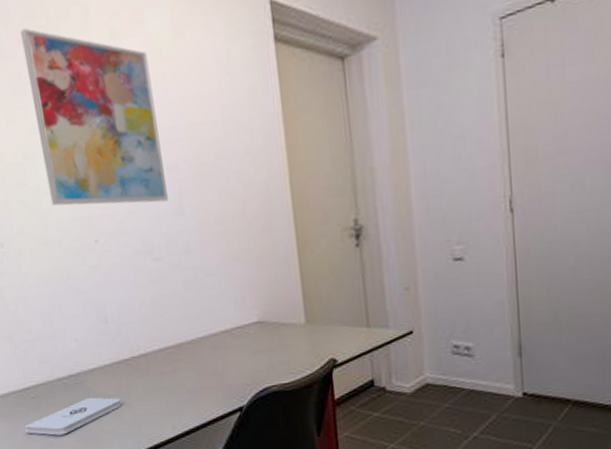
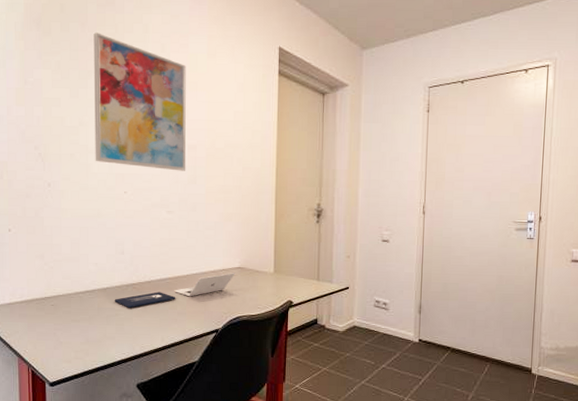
notepad: present [24,397,122,436] -> none [41,310,124,337]
laptop: none [105,330,254,392] -> present [114,273,235,308]

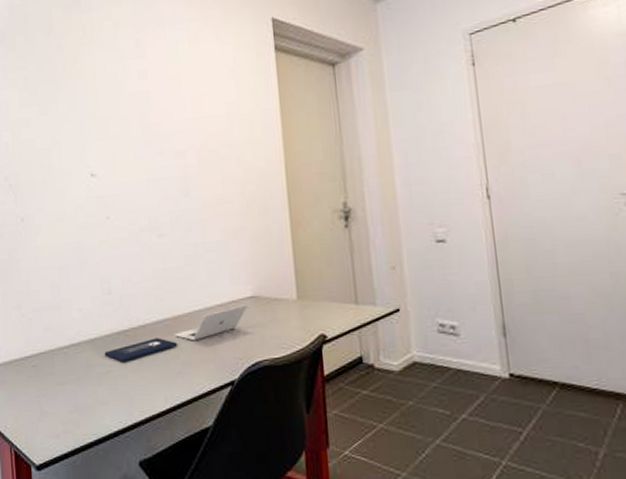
wall art: present [93,33,186,171] -> none [60,38,176,186]

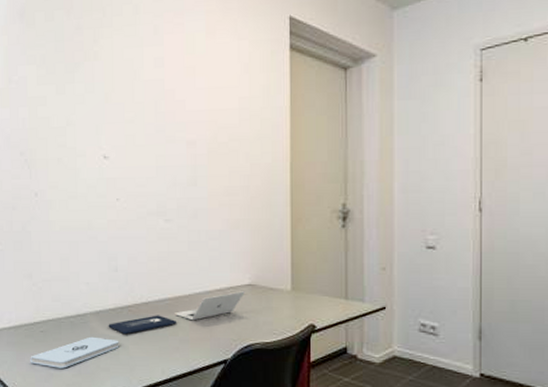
notepad: none [22,367,118,406] -> present [30,336,119,369]

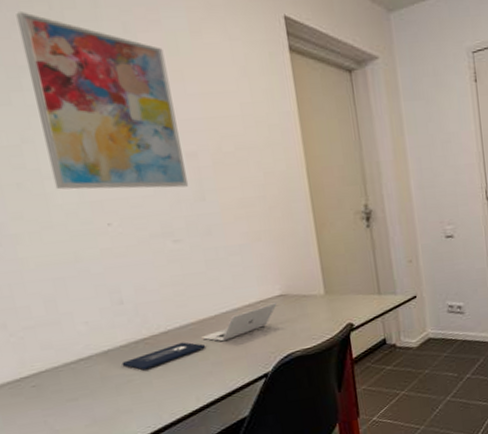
notepad: present [30,336,119,369] -> none [22,377,140,425]
wall art: none [80,19,185,172] -> present [16,12,189,190]

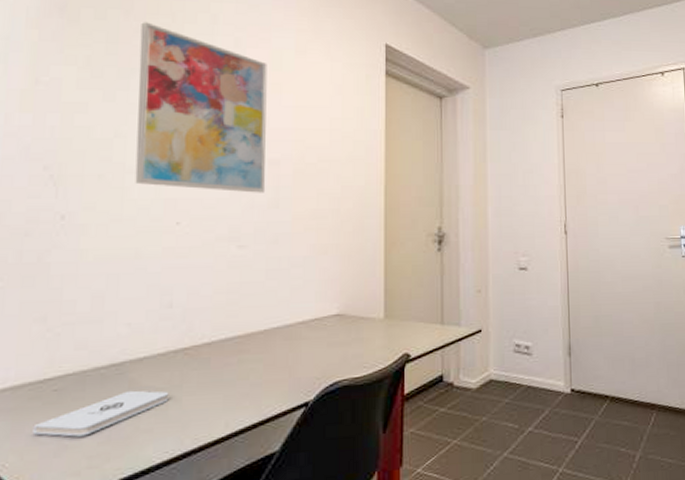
notepad: none [22,377,140,425] -> present [32,390,169,437]
laptop: present [121,302,277,370] -> none [154,322,332,384]

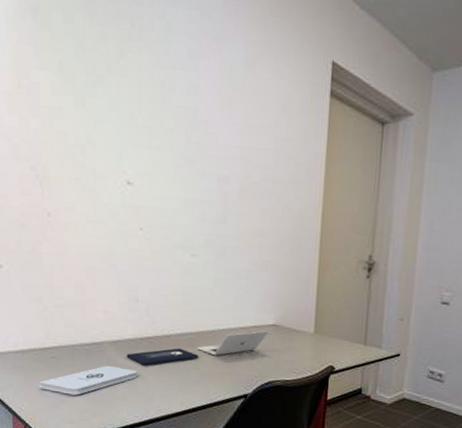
wall art: present [135,22,267,193] -> none [104,27,218,208]
laptop: none [154,322,332,384] -> present [126,330,269,366]

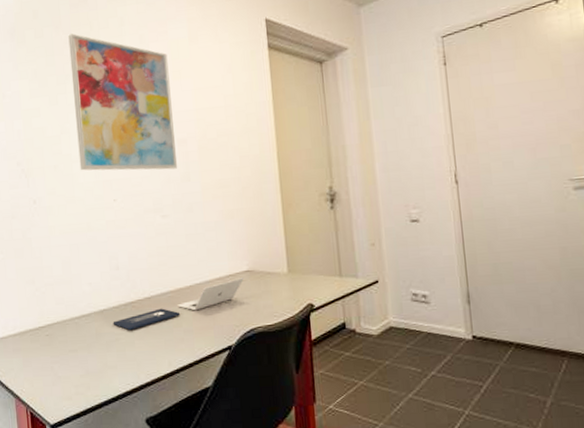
notepad: present [39,365,138,395] -> none [36,335,125,371]
wall art: none [104,27,218,208] -> present [68,33,178,171]

